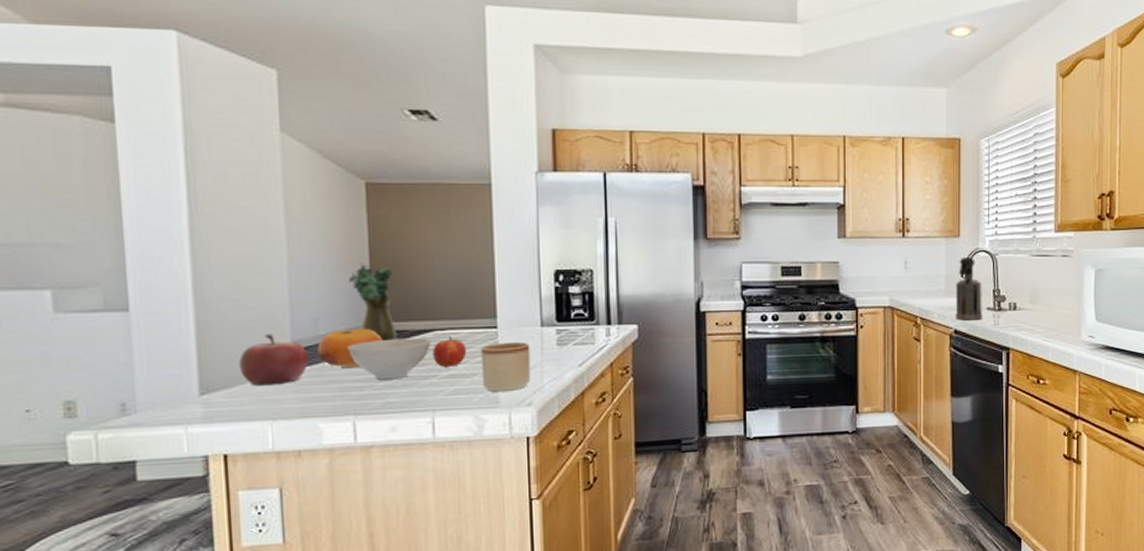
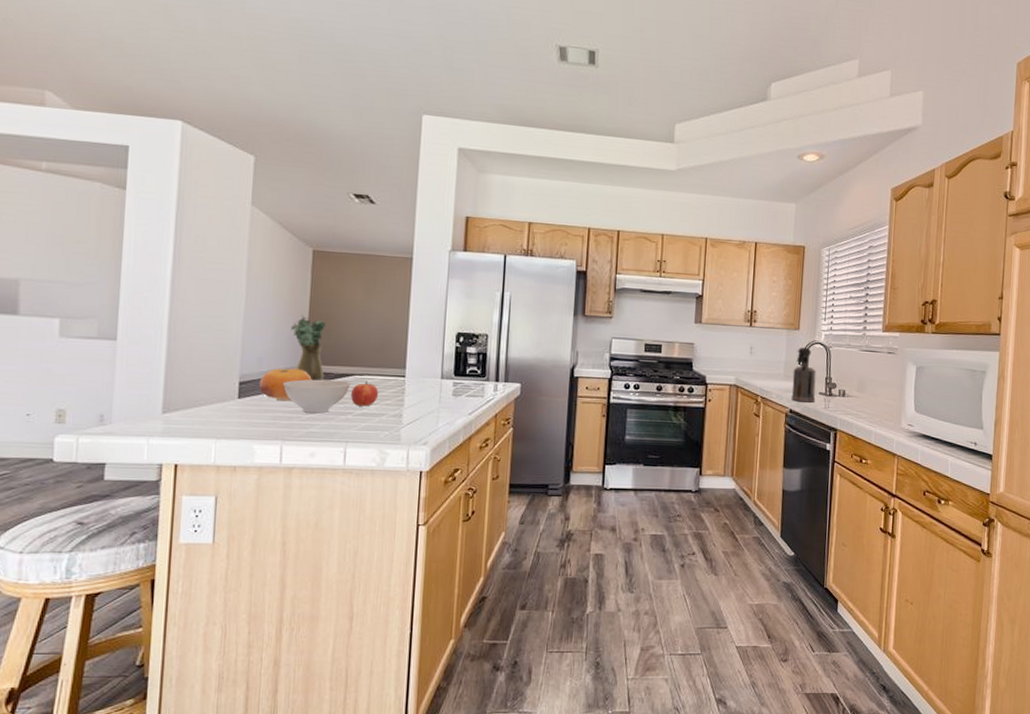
fruit: present [239,334,309,386] -> none [196,367,252,410]
mug: present [480,341,531,393] -> none [388,389,431,432]

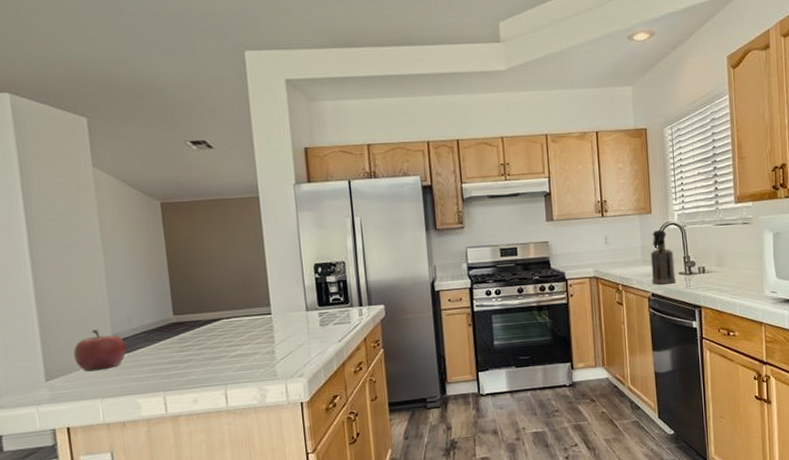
fruit: none [196,367,252,410] -> present [73,329,127,372]
fruit: present [259,368,312,400] -> none [132,320,182,353]
bowl: present [283,379,351,413] -> none [155,325,220,362]
vase: present [291,314,325,381] -> none [153,267,194,331]
fruit: present [350,381,379,406] -> none [221,324,249,349]

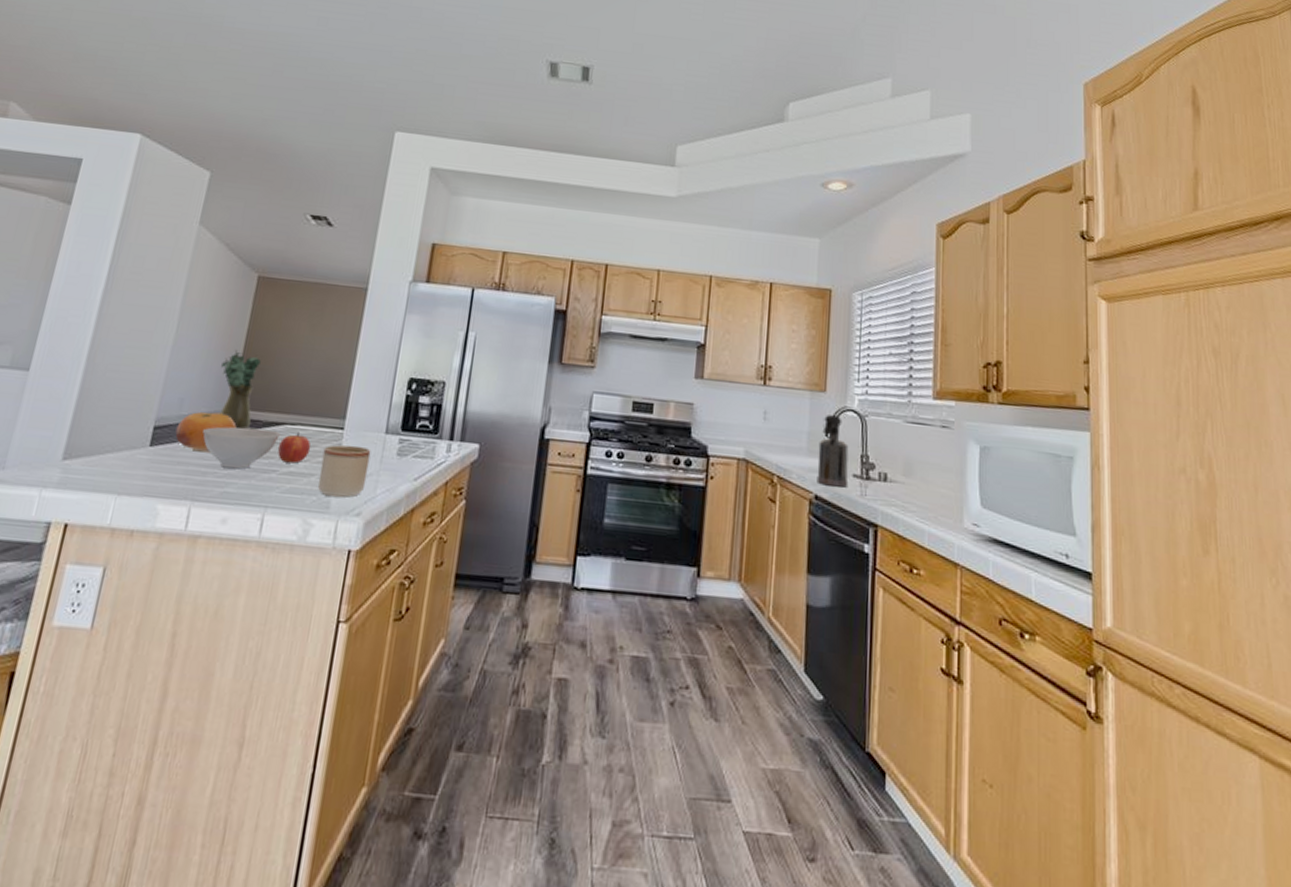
fruit: present [73,329,127,372] -> none [103,407,167,459]
fruit: none [132,320,182,353] -> present [175,412,237,451]
vase: none [153,267,194,331] -> present [219,349,261,430]
bowl: none [155,325,220,362] -> present [203,426,280,470]
fruit: none [221,324,249,349] -> present [277,433,311,464]
mug: none [259,324,301,367] -> present [317,445,371,498]

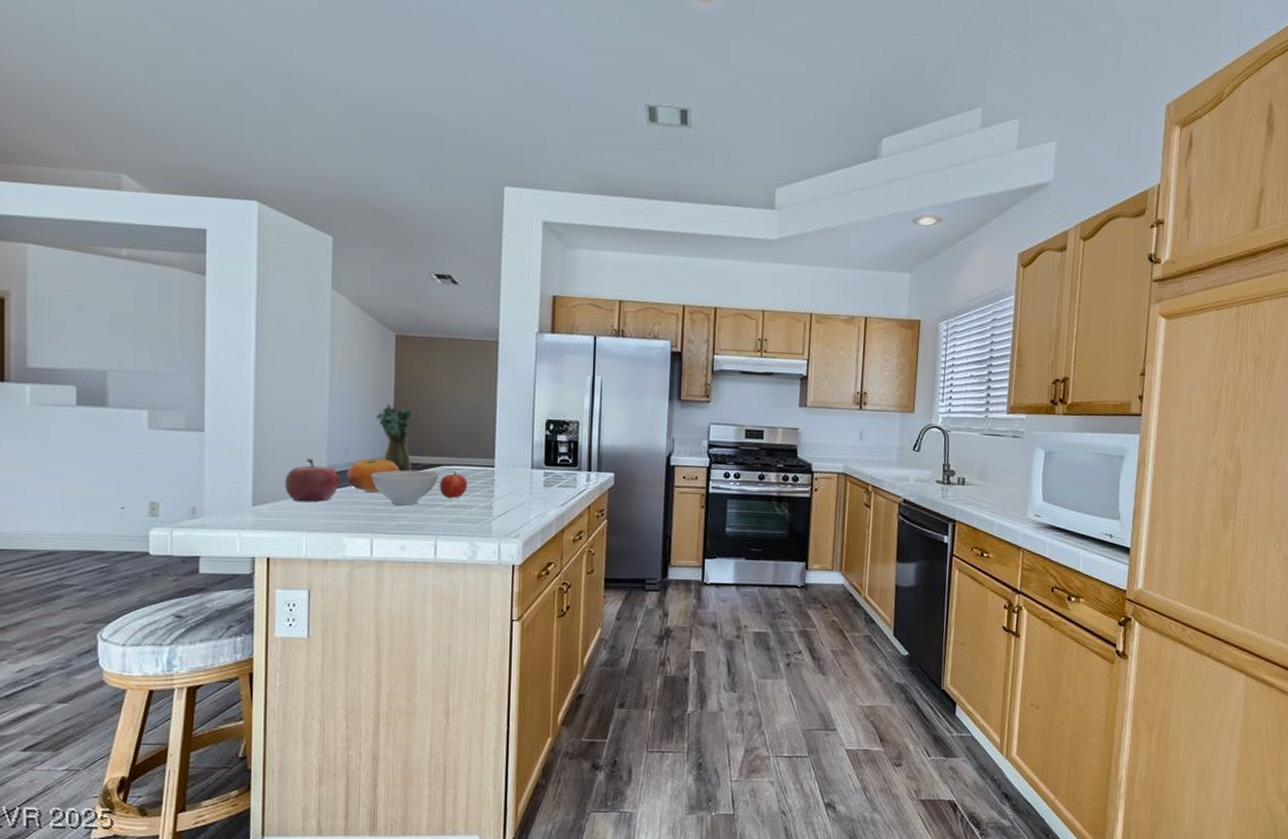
fruit: none [103,407,167,459] -> present [285,458,340,502]
mug: present [317,445,371,498] -> none [478,480,521,524]
spray bottle: present [816,415,849,488] -> none [905,432,933,492]

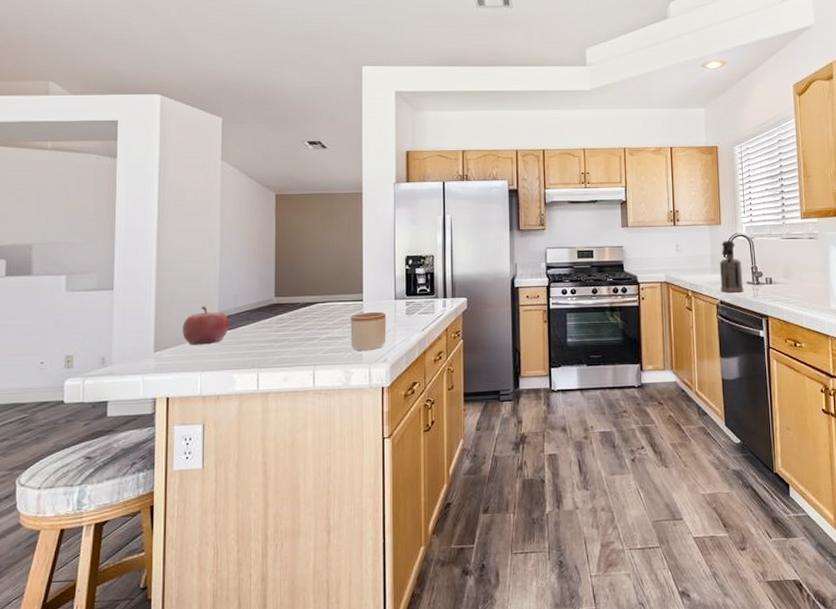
fruit: present [347,458,400,492] -> none [236,301,281,331]
bowl: present [371,470,439,505] -> none [257,309,315,341]
vase: present [377,403,412,472] -> none [261,252,292,312]
fruit: present [439,472,468,498] -> none [315,308,341,331]
mug: none [478,480,521,524] -> present [350,311,386,351]
spray bottle: none [905,432,933,492] -> present [719,241,744,293]

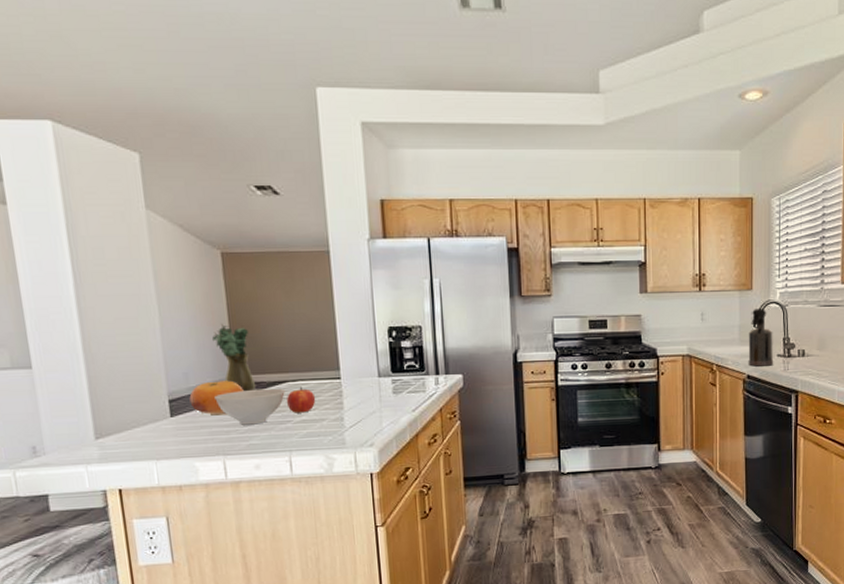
fruit: present [182,306,229,345] -> none [125,386,183,431]
fruit: none [236,301,281,331] -> present [189,380,244,415]
bowl: none [257,309,315,341] -> present [215,388,285,425]
vase: none [261,252,292,312] -> present [212,323,257,392]
fruit: none [315,308,341,331] -> present [286,387,316,413]
mug: present [350,311,386,351] -> none [327,390,372,435]

